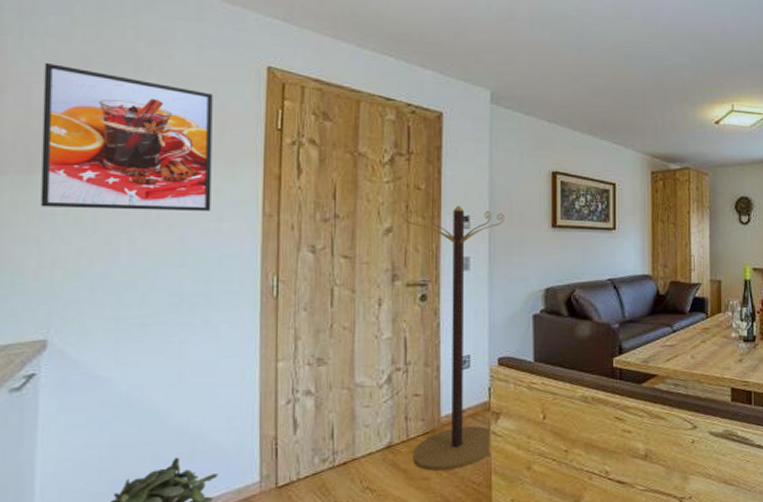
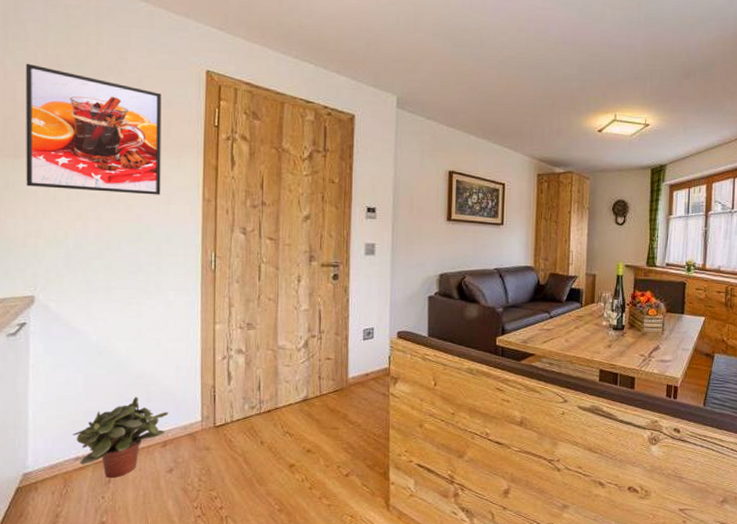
coat rack: present [402,205,505,471] -> none [319,198,406,422]

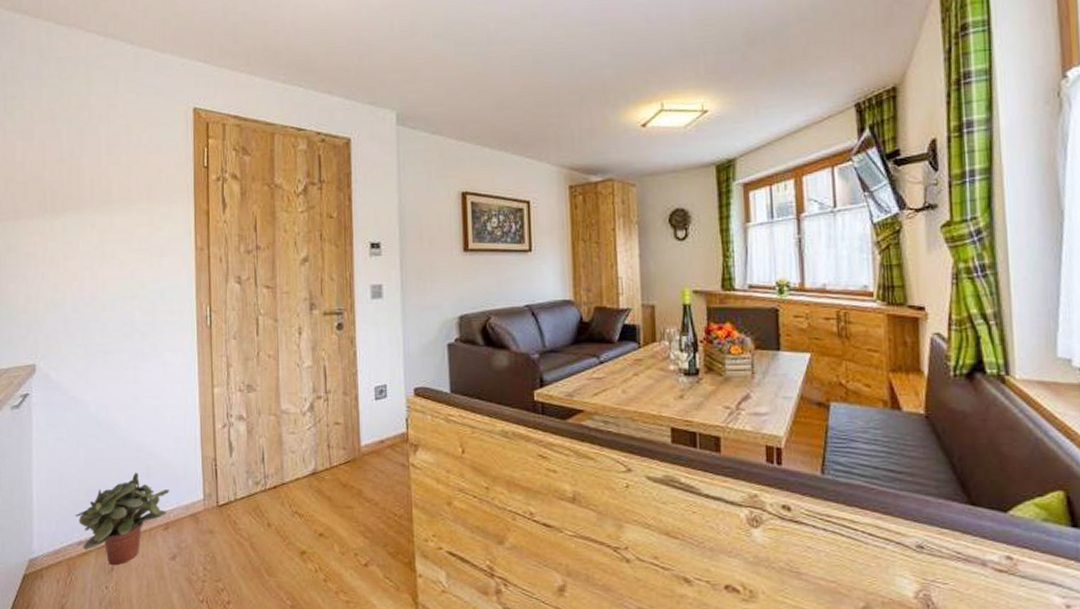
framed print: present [26,63,162,195] -> none [23,121,153,249]

